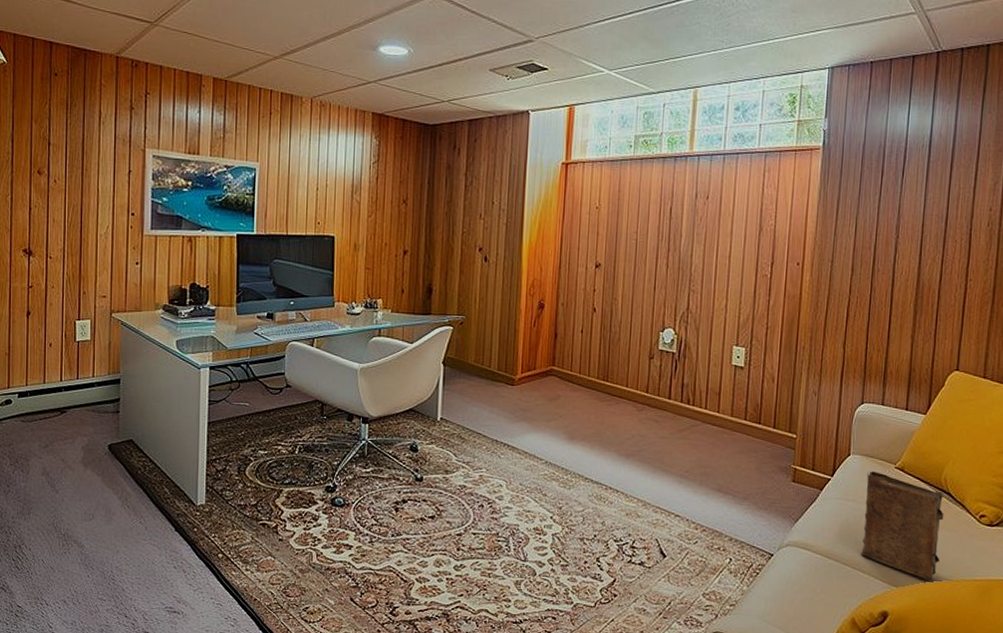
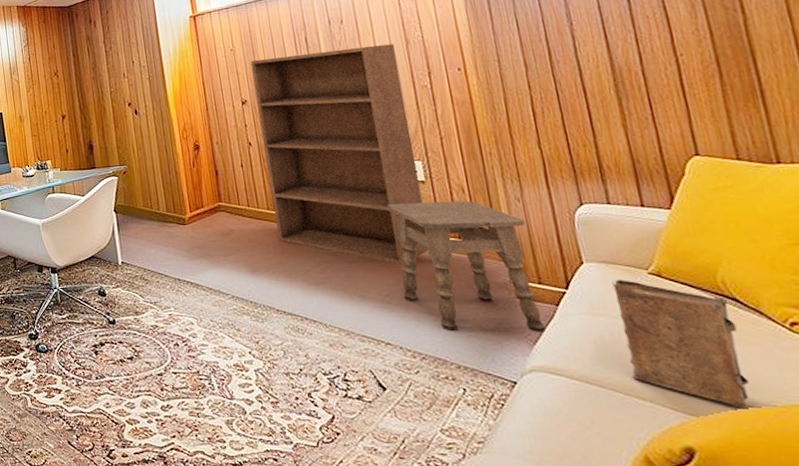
bookshelf: none [601,222,750,444] -> present [250,44,429,265]
side table: none [701,385,815,513] -> present [387,200,546,333]

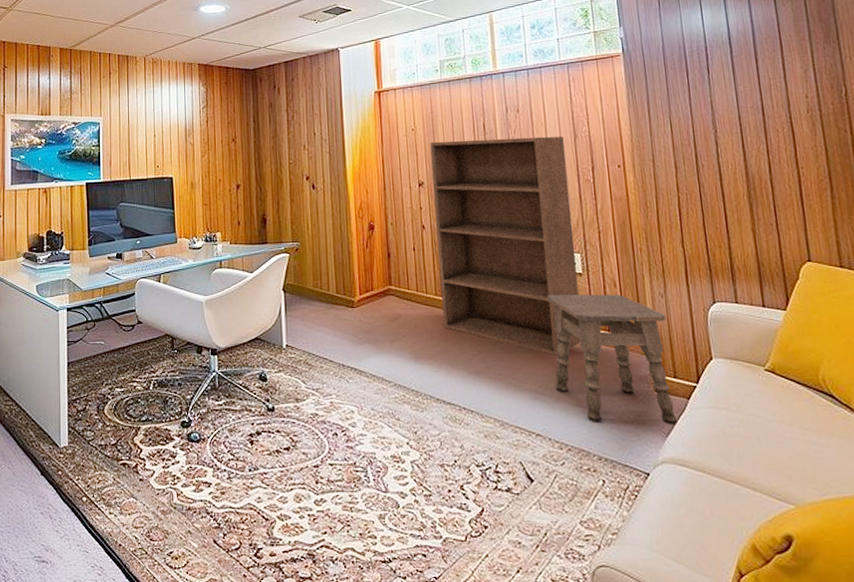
book: present [612,280,750,408] -> none [735,375,840,497]

